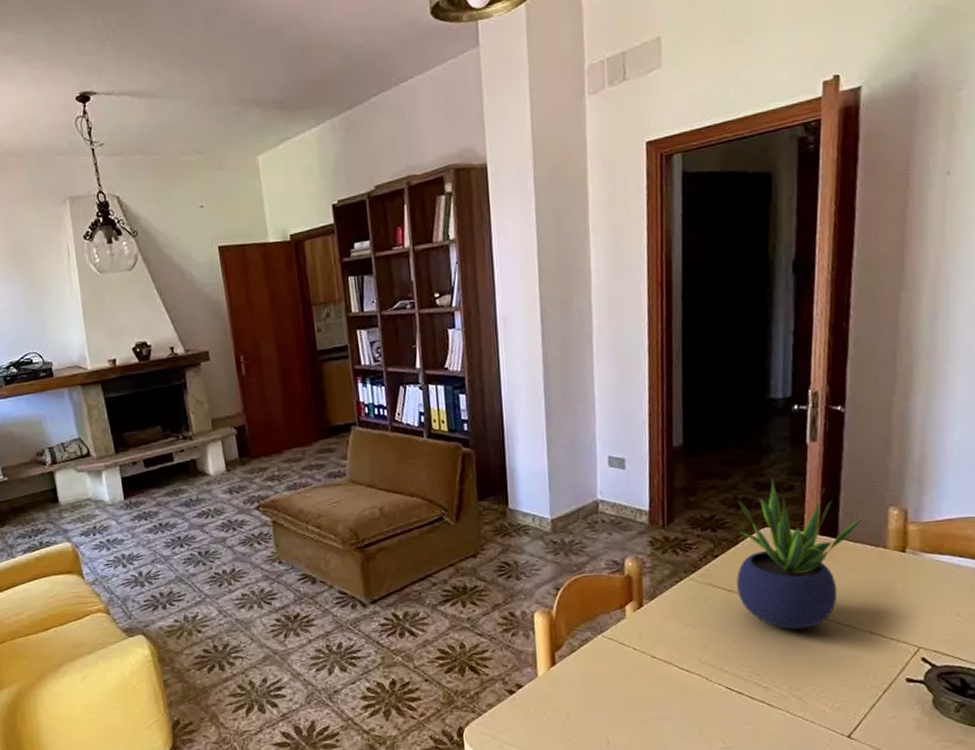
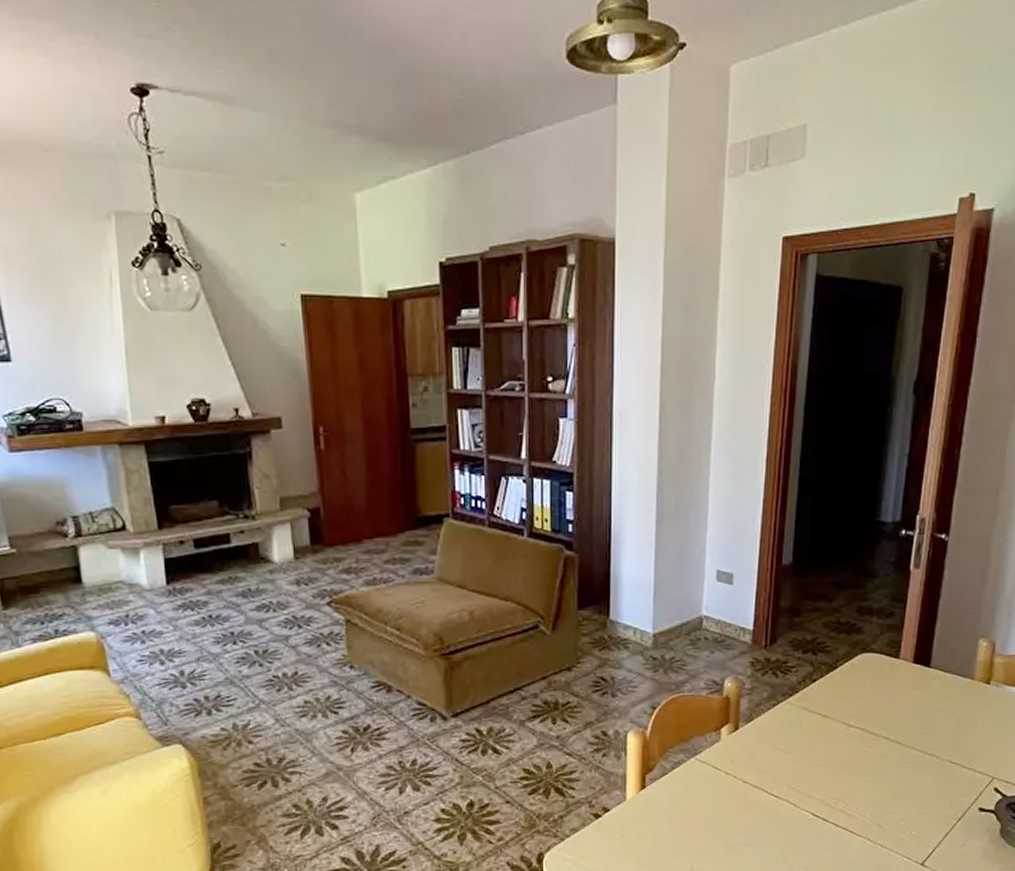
potted plant: present [737,478,864,630] -> none [832,603,955,757]

